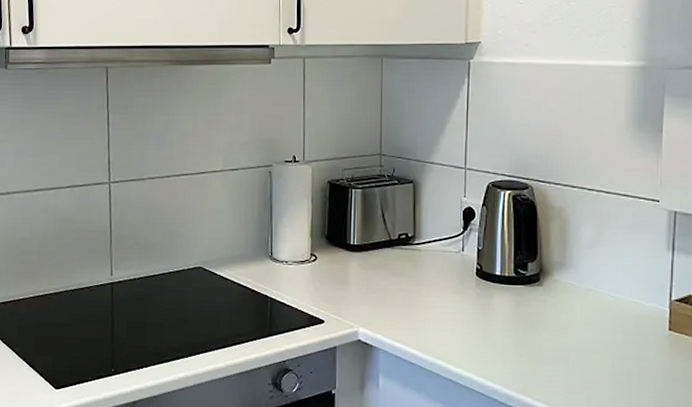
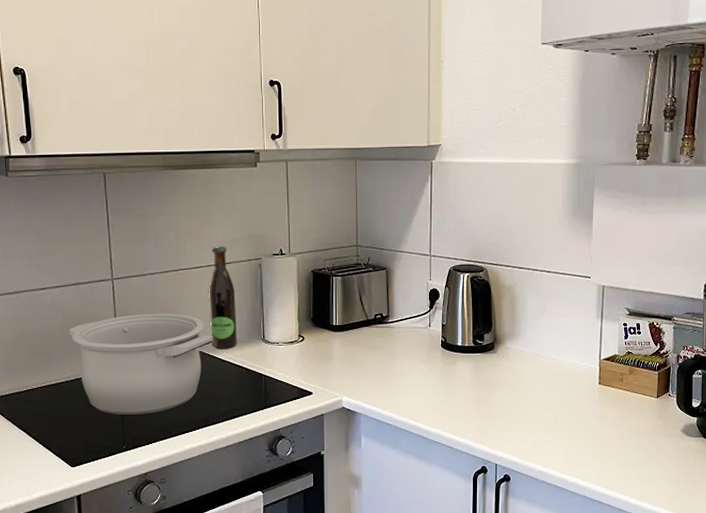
cooking pot: none [61,222,216,335] -> present [69,313,214,415]
bottle: none [212,151,242,266] -> present [209,247,238,349]

